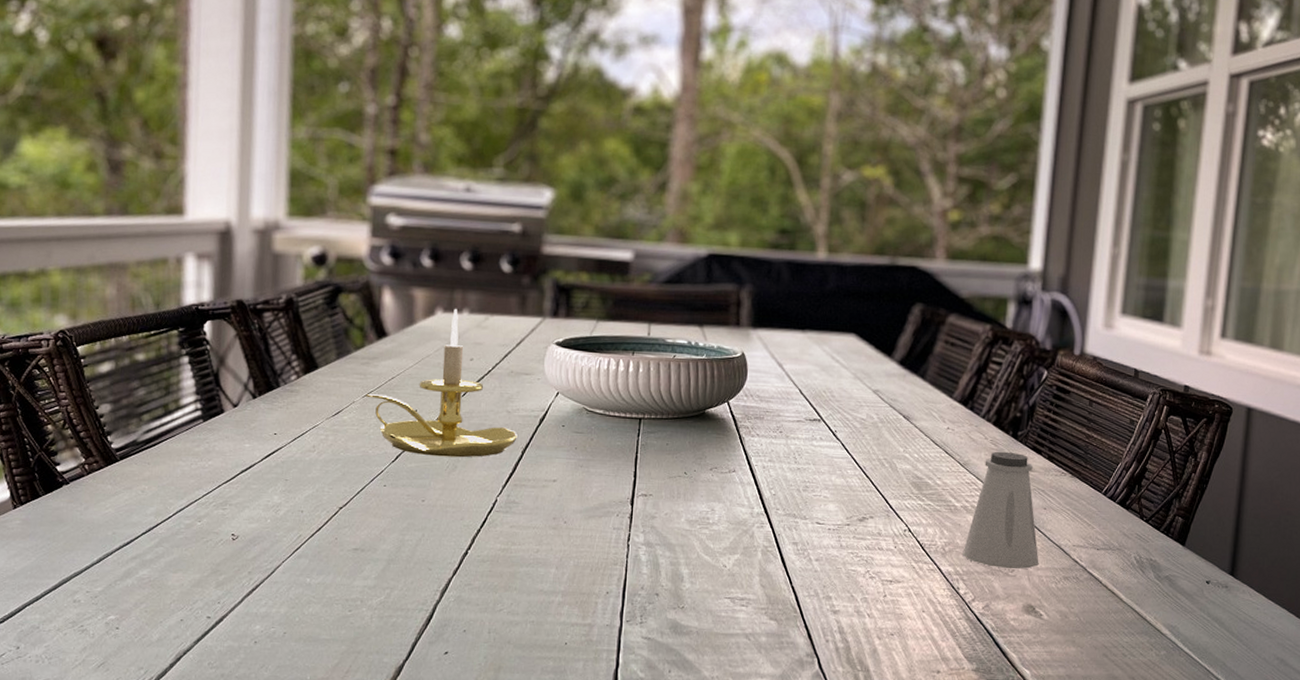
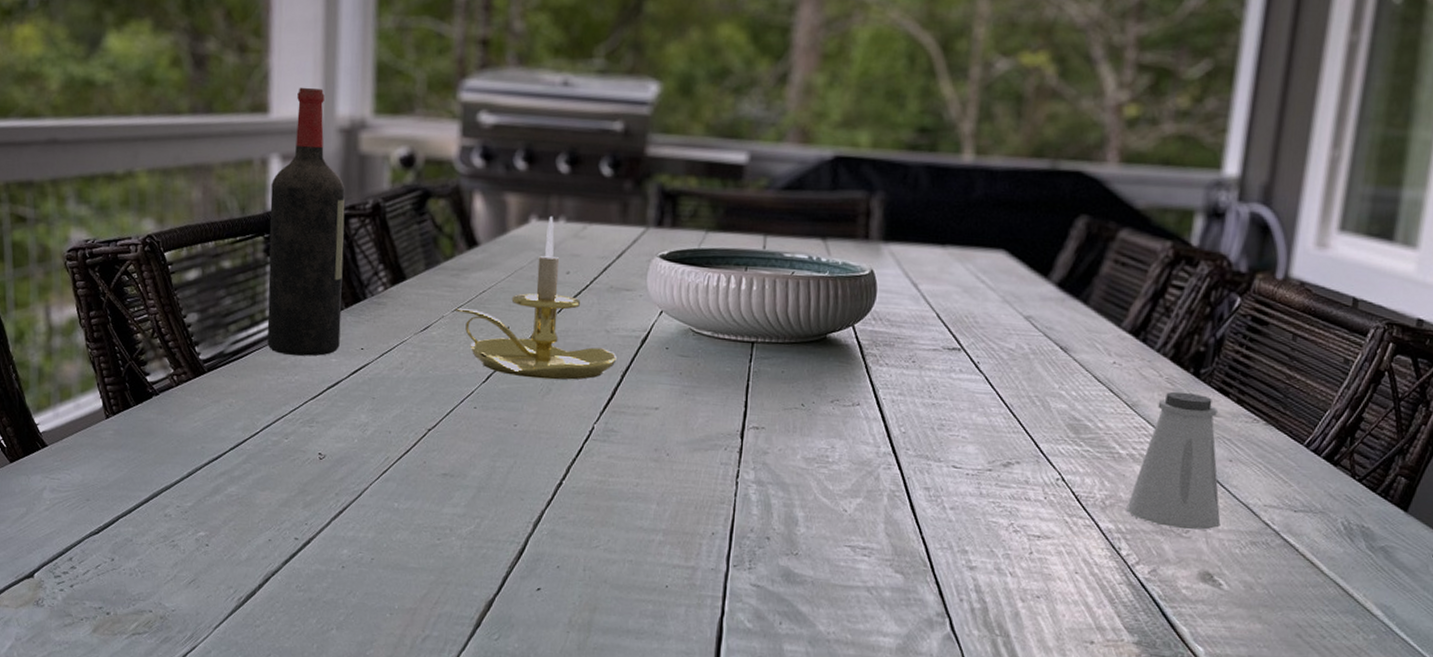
wine bottle: none [181,191,259,442] -> present [267,87,345,357]

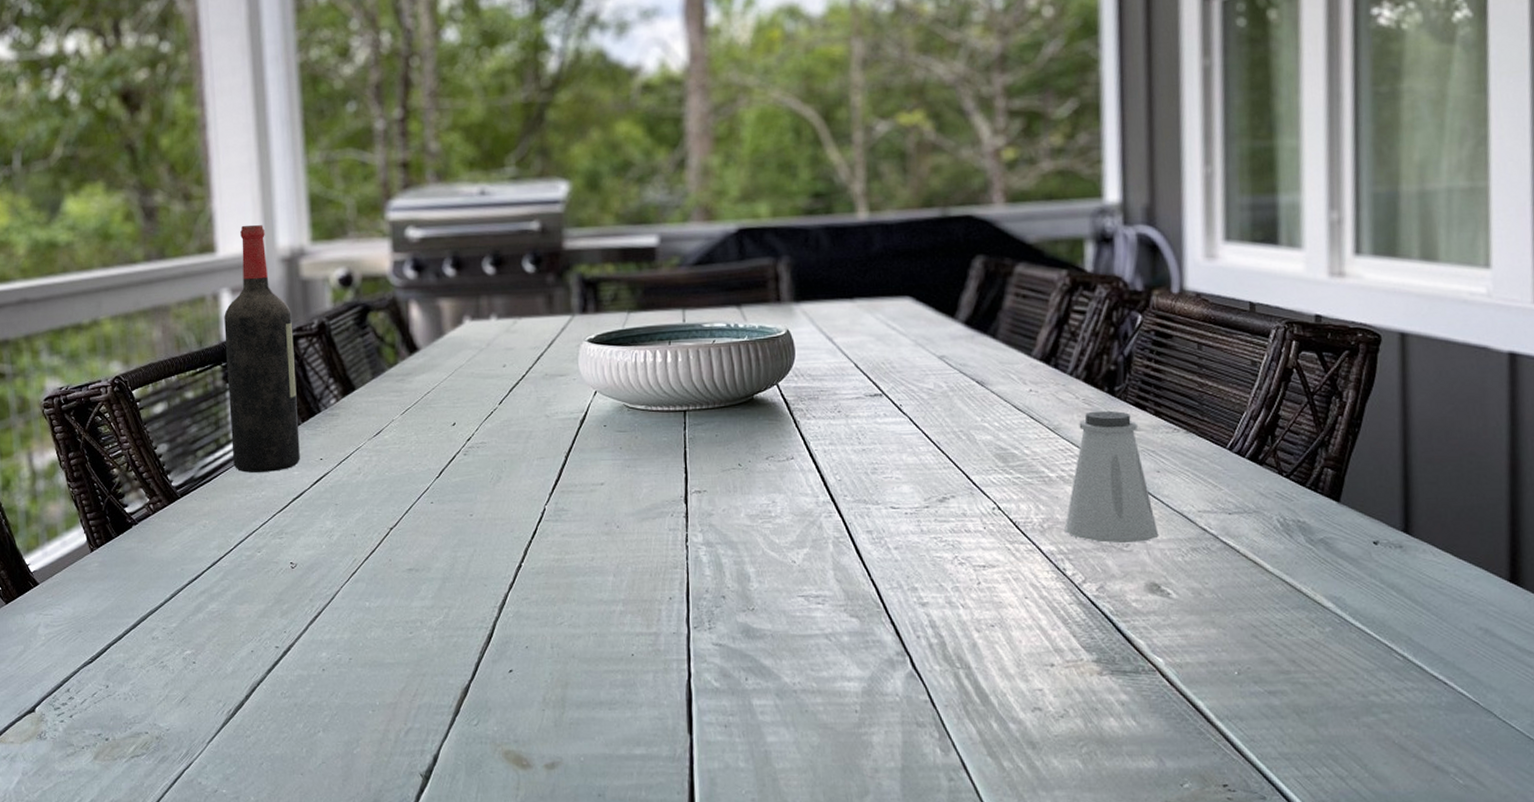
candle holder: present [455,215,617,380] -> none [403,315,559,469]

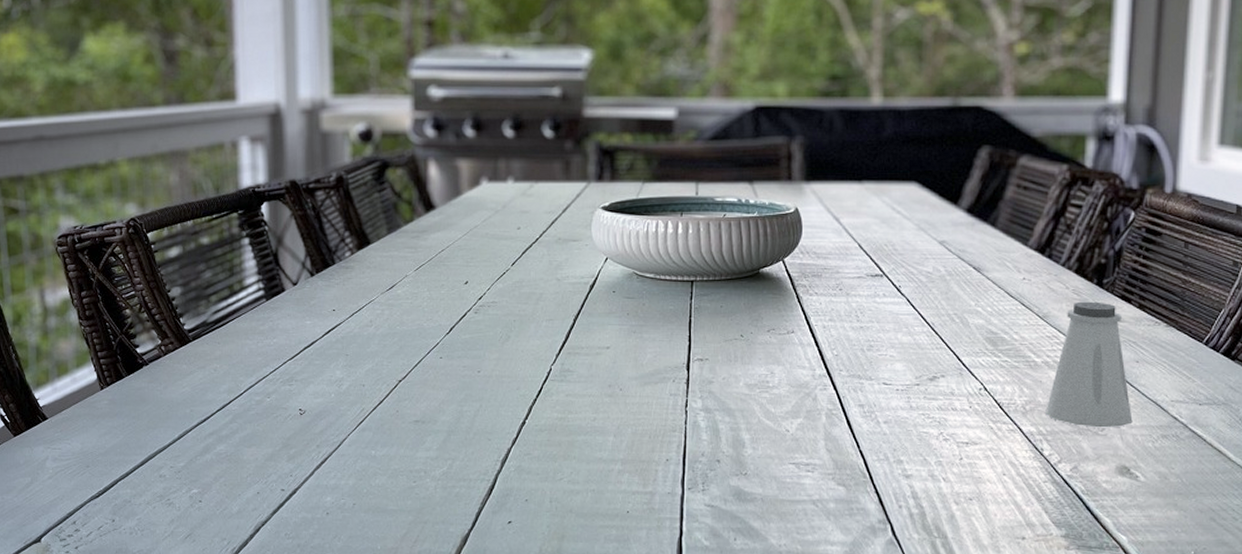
wine bottle: present [224,225,300,473] -> none [242,74,313,320]

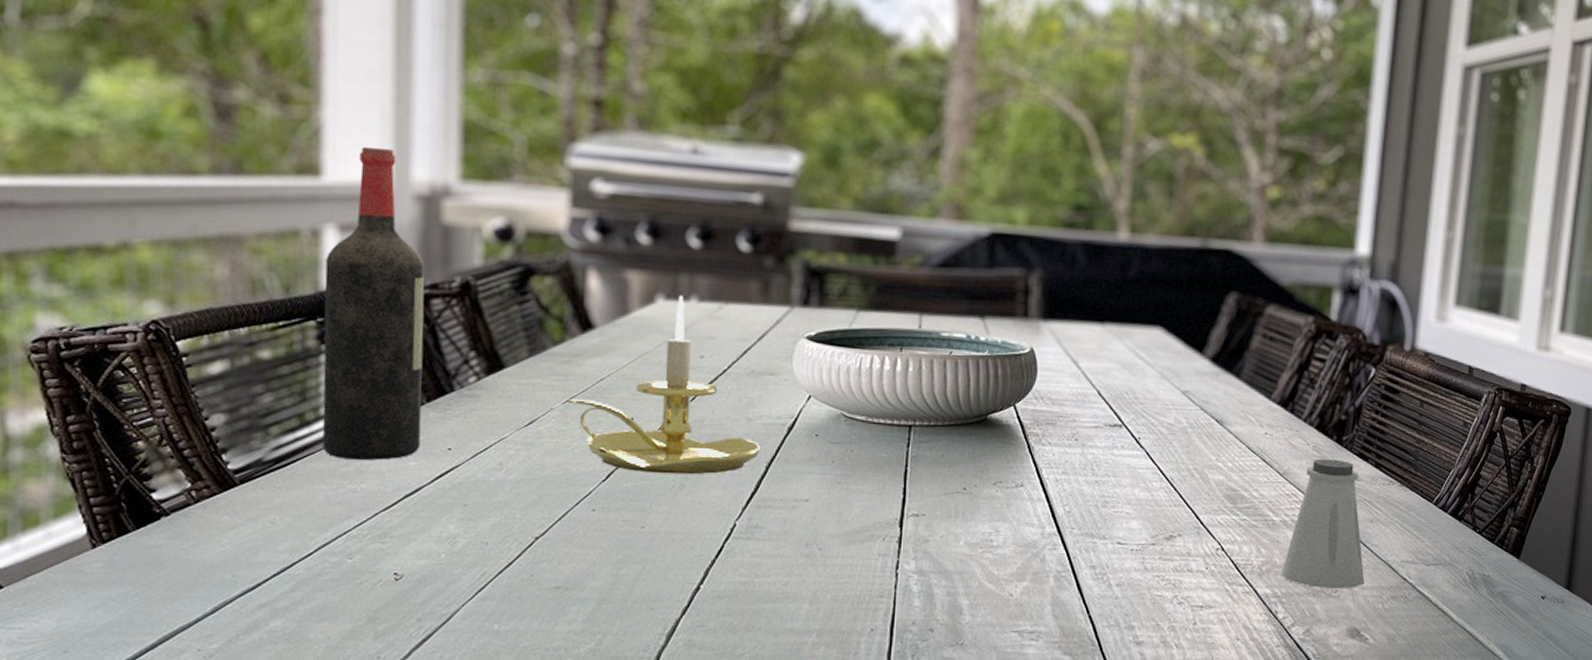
wine bottle: none [242,74,313,320] -> present [322,146,425,460]
candle holder: none [417,177,568,327] -> present [566,295,760,475]

